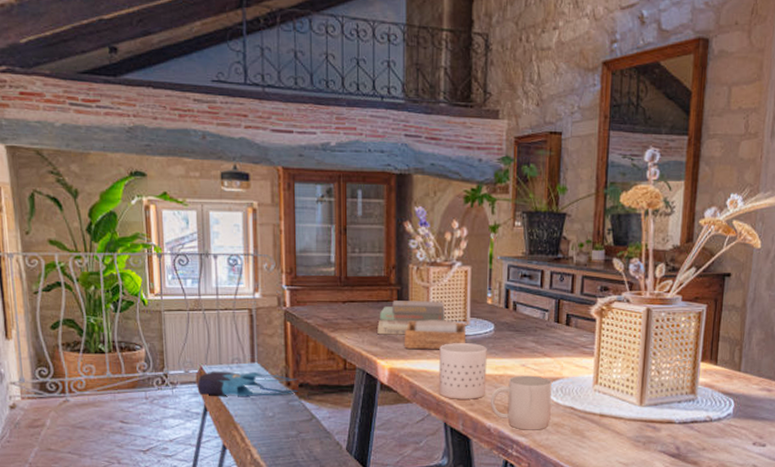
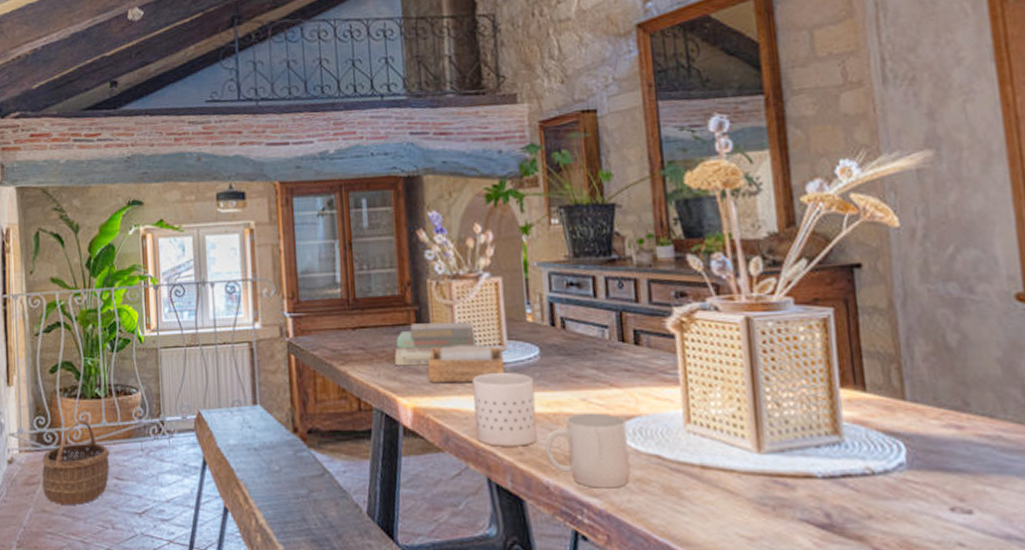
wicker basket: none [45,370,115,444] -> present [41,419,110,505]
tote bag: present [197,371,299,396] -> none [195,415,307,446]

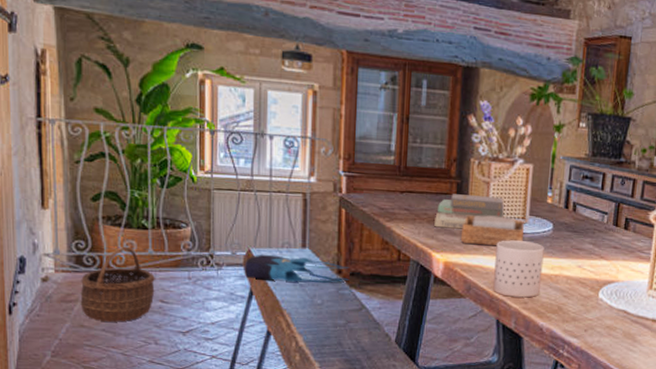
tote bag: none [195,415,307,446] -> present [244,254,350,283]
cup: present [544,412,630,488] -> none [543,276,607,332]

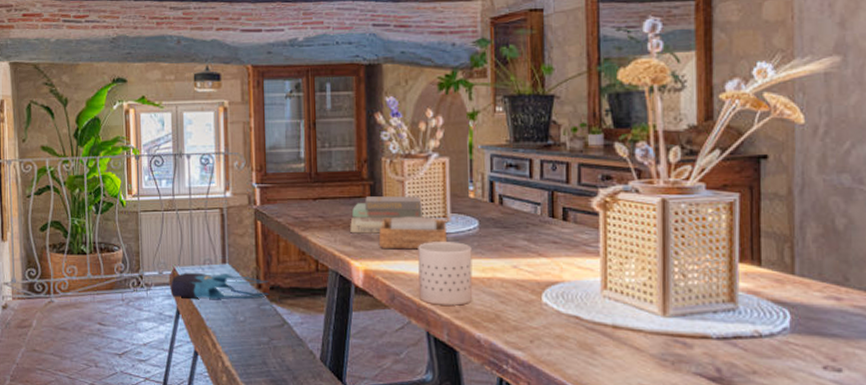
wicker basket: present [80,246,155,322] -> none [32,272,94,346]

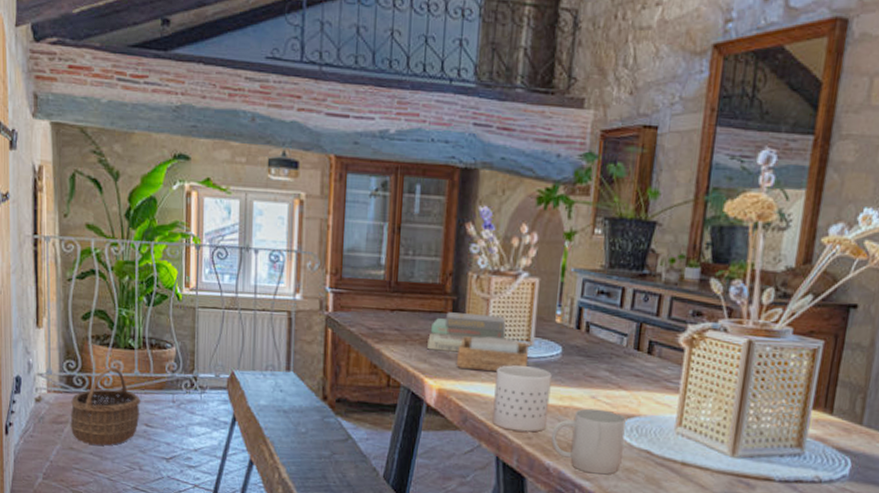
wicker basket: none [32,272,94,346] -> present [70,367,140,446]
tote bag: present [170,272,270,299] -> none [227,377,336,410]
cup: none [478,278,551,343] -> present [550,408,626,475]

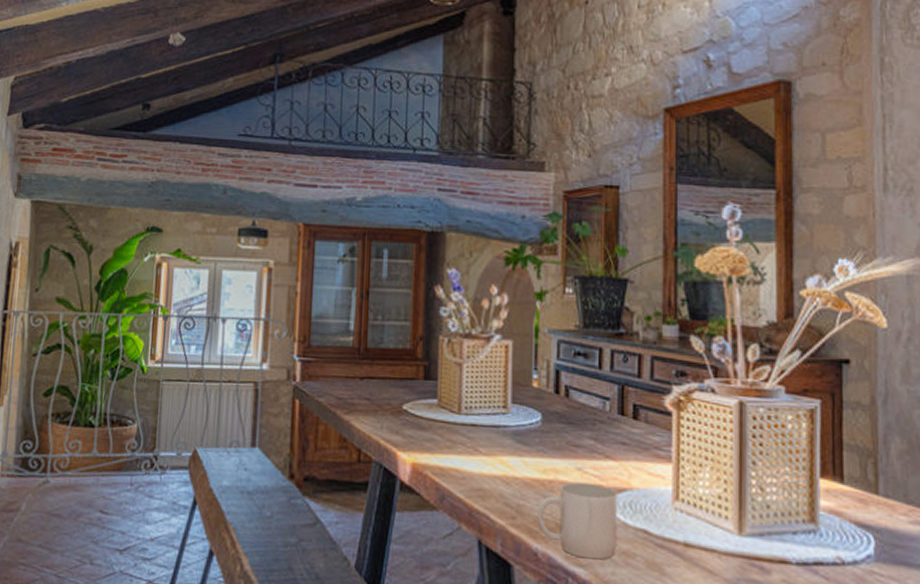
wicker basket: present [70,367,140,446] -> none [20,447,97,537]
books: present [427,312,506,352] -> none [399,379,481,422]
napkin holder: present [456,336,529,372] -> none [430,404,507,443]
mug: present [492,365,552,432] -> none [472,435,533,511]

